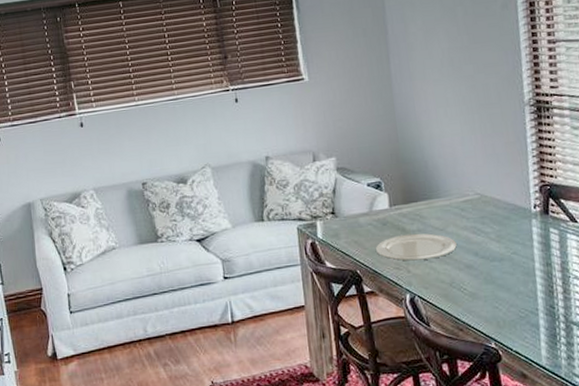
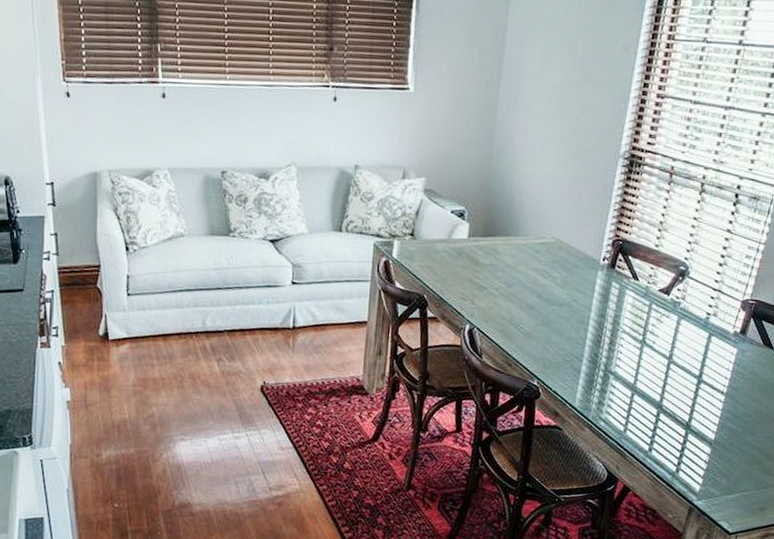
plate: present [375,233,458,261] -> none [446,266,525,295]

